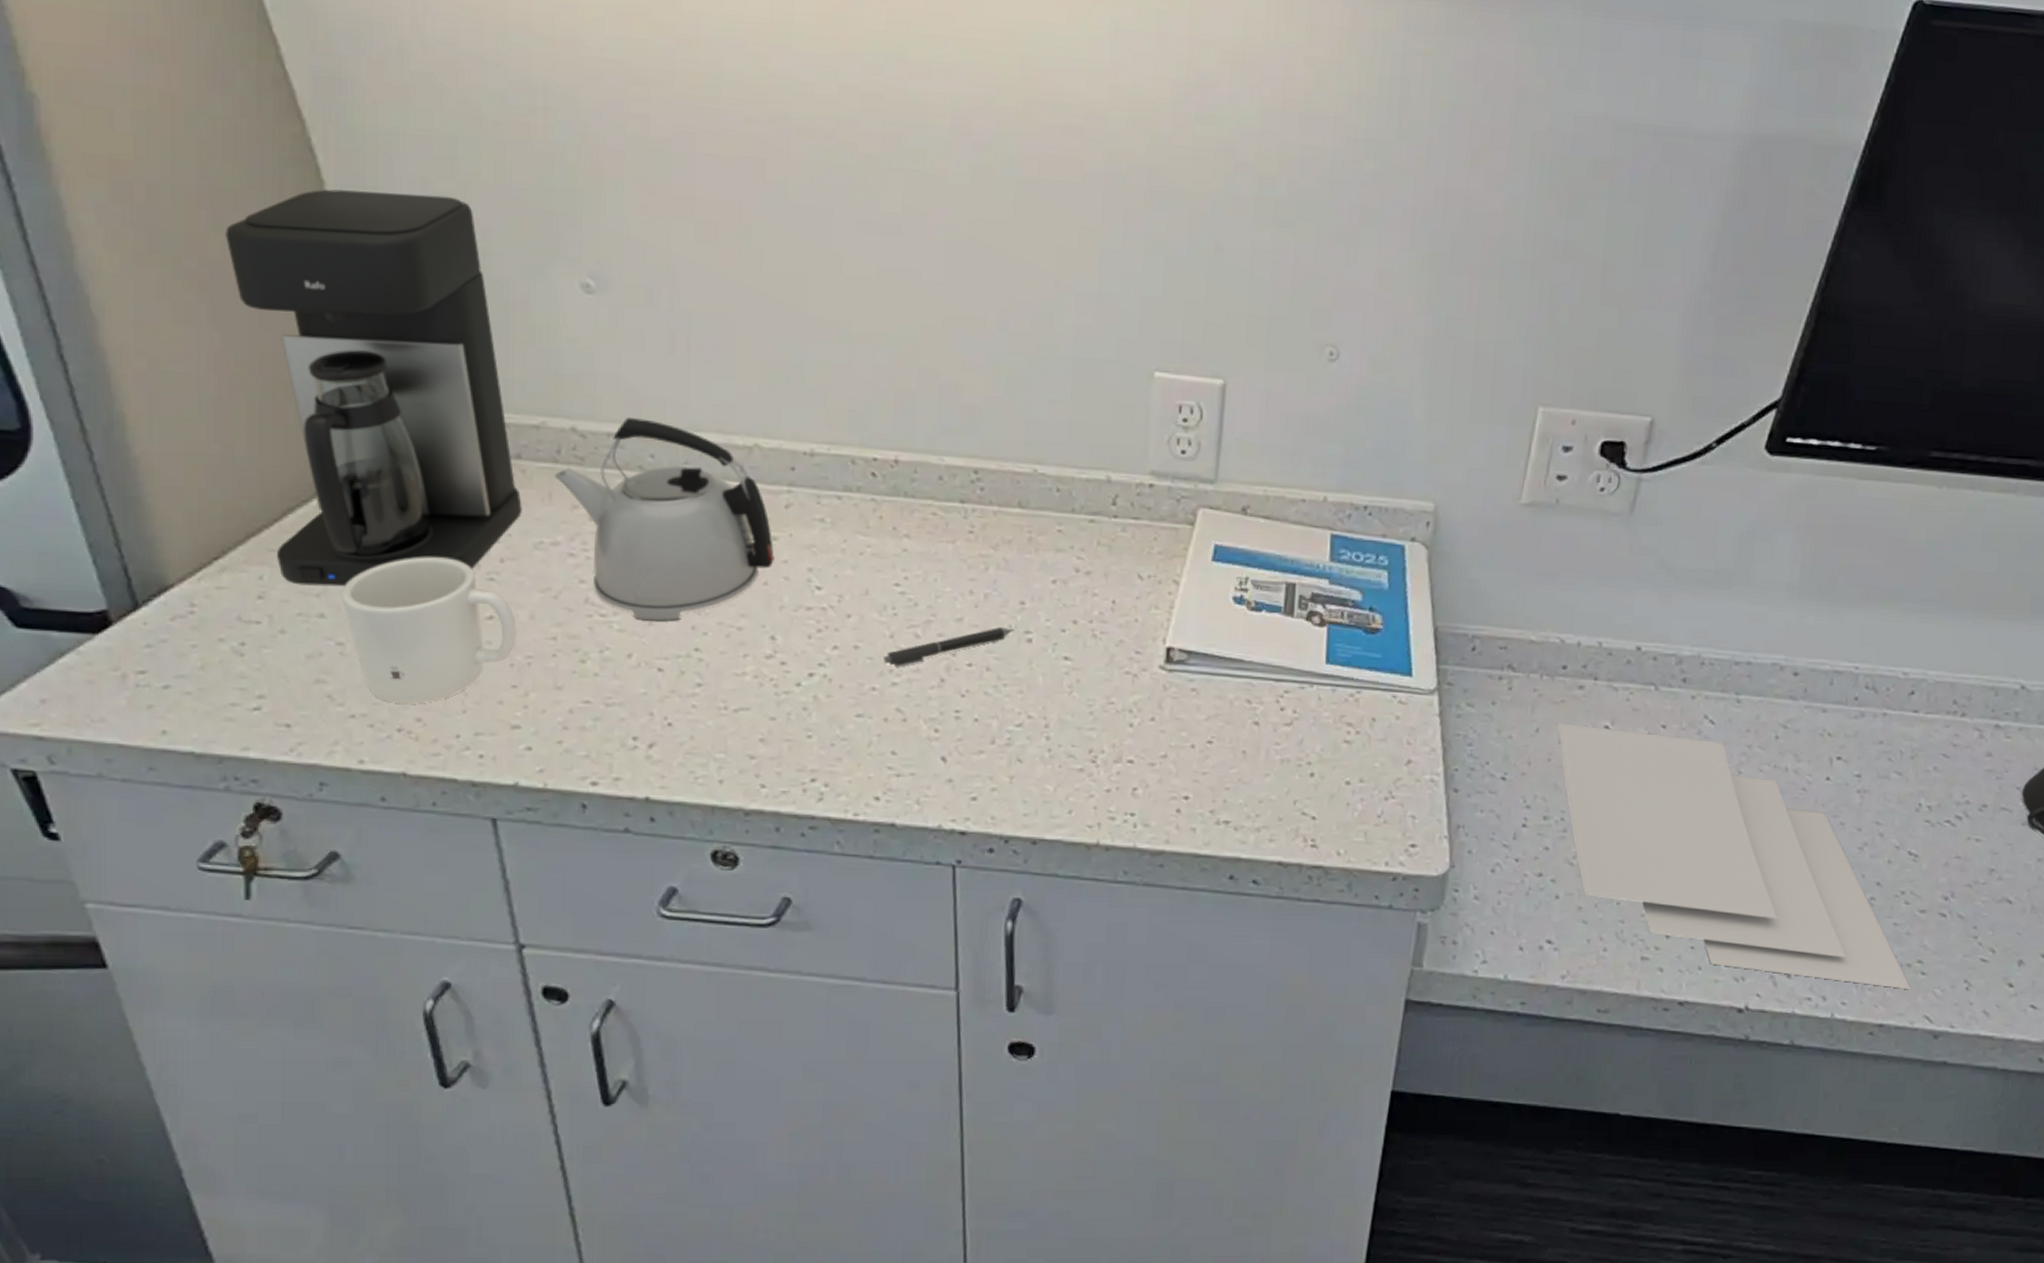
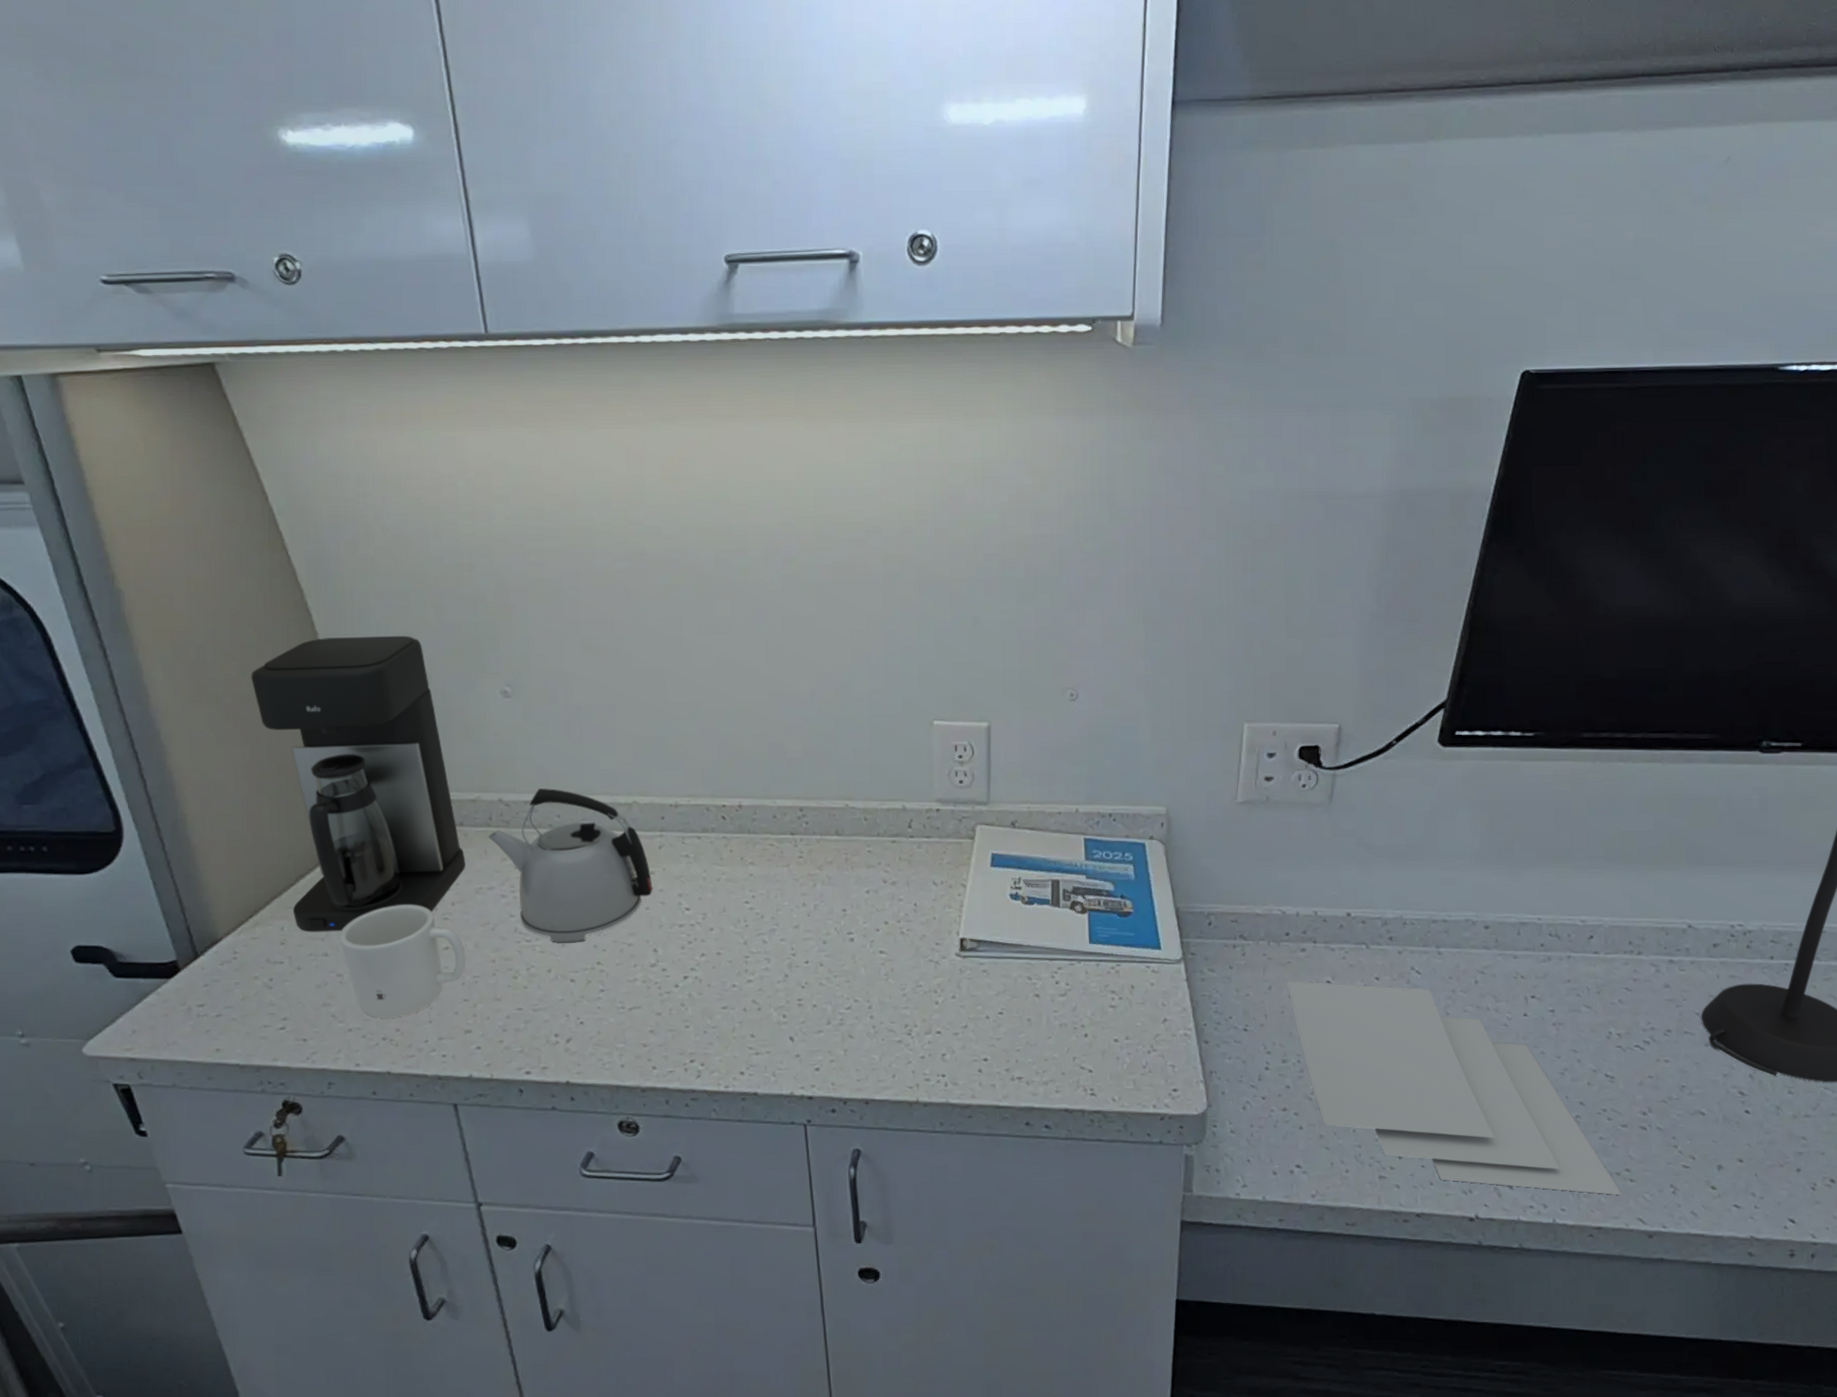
pen: present [883,626,1014,667] -> none [740,930,839,968]

